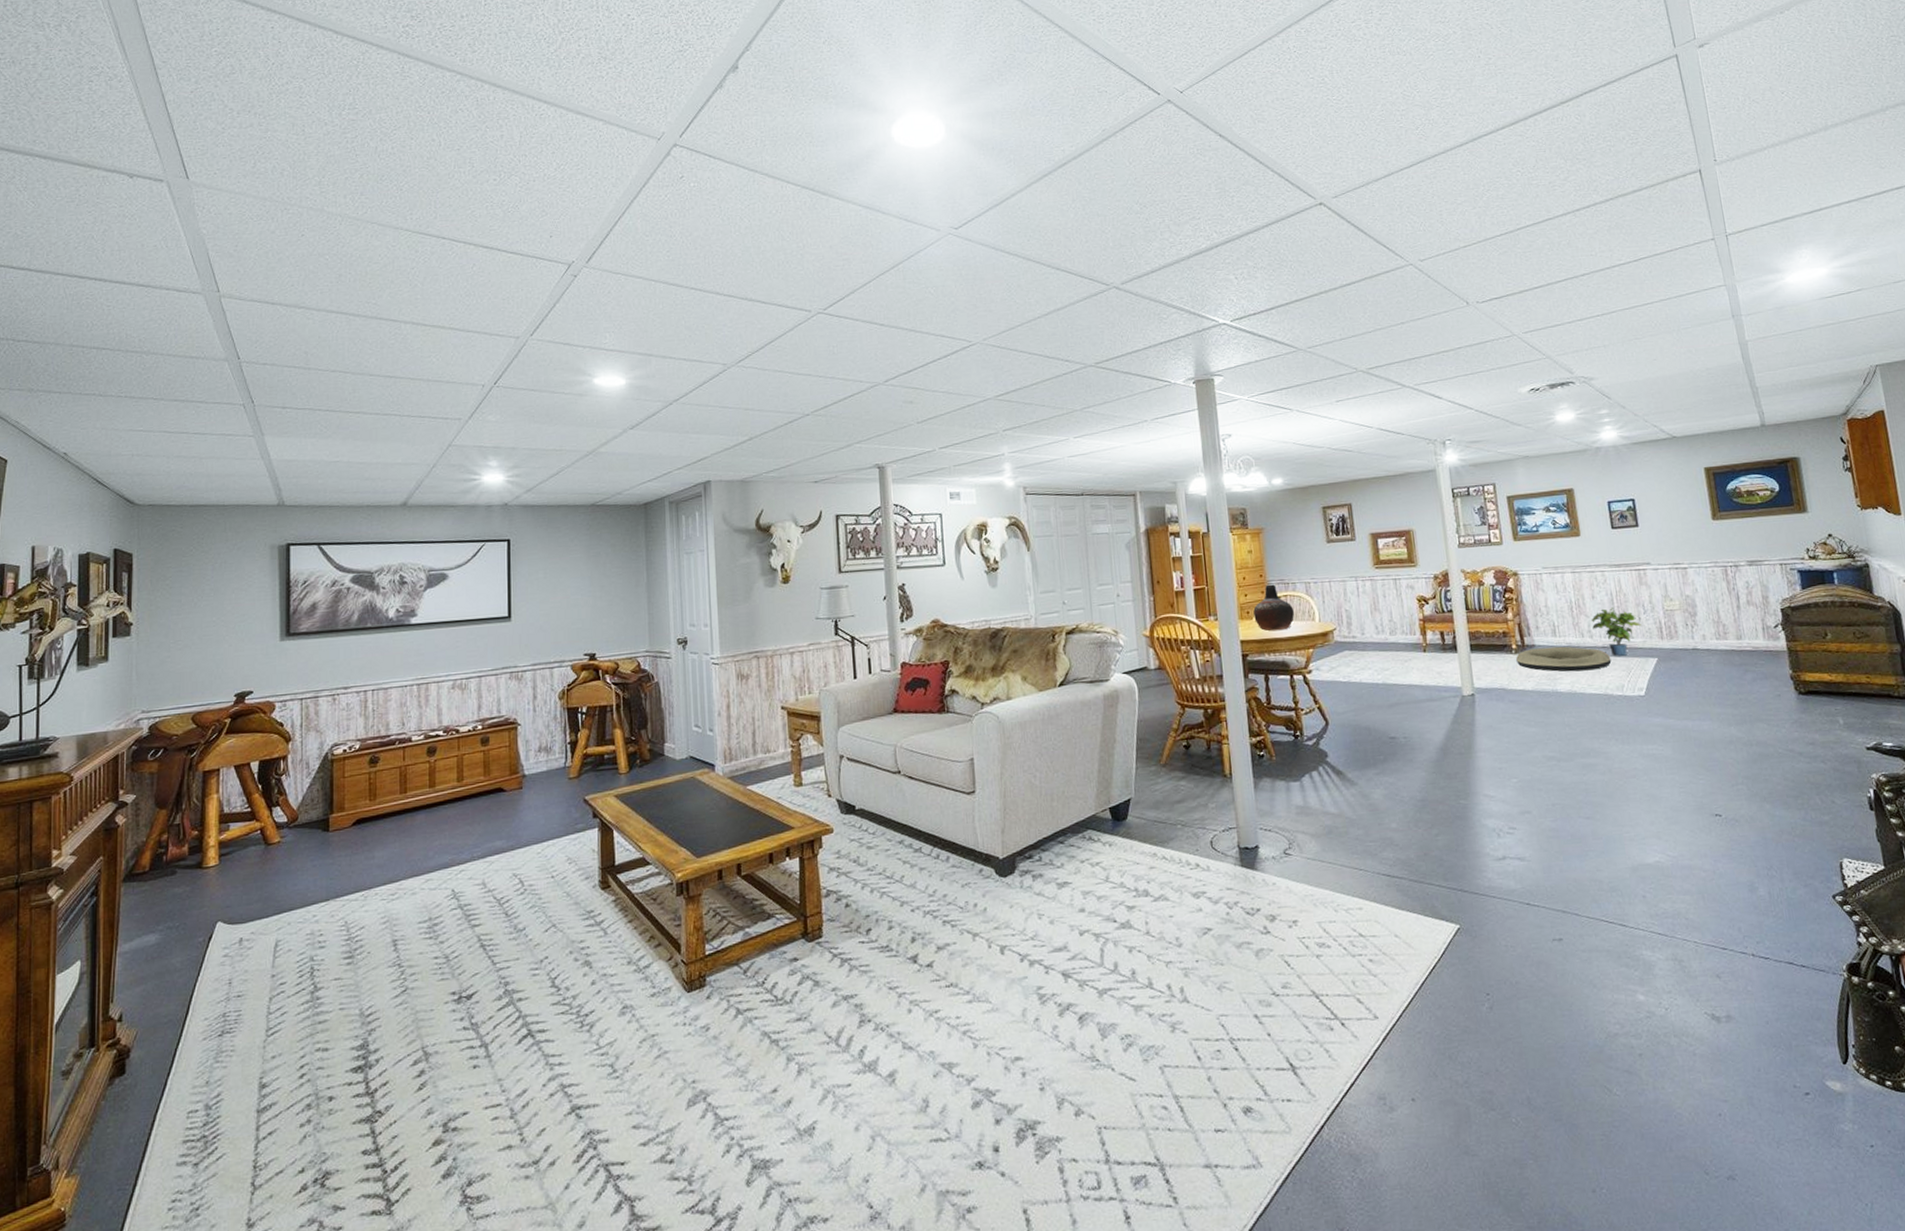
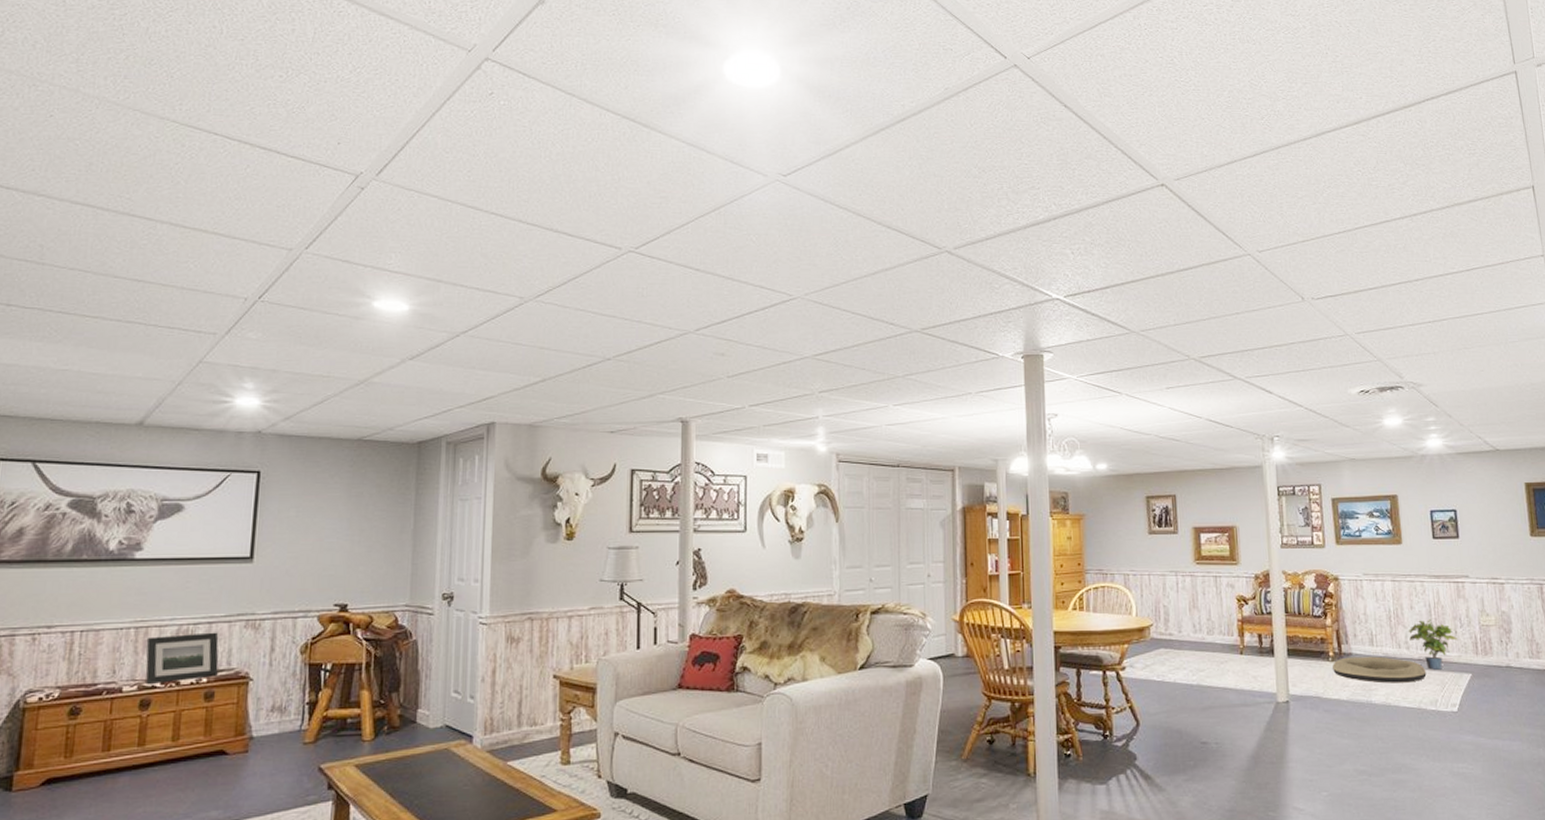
picture frame: none [427,684,490,733] -> present [145,632,219,684]
vase: present [1253,584,1294,631] -> none [1069,574,1111,622]

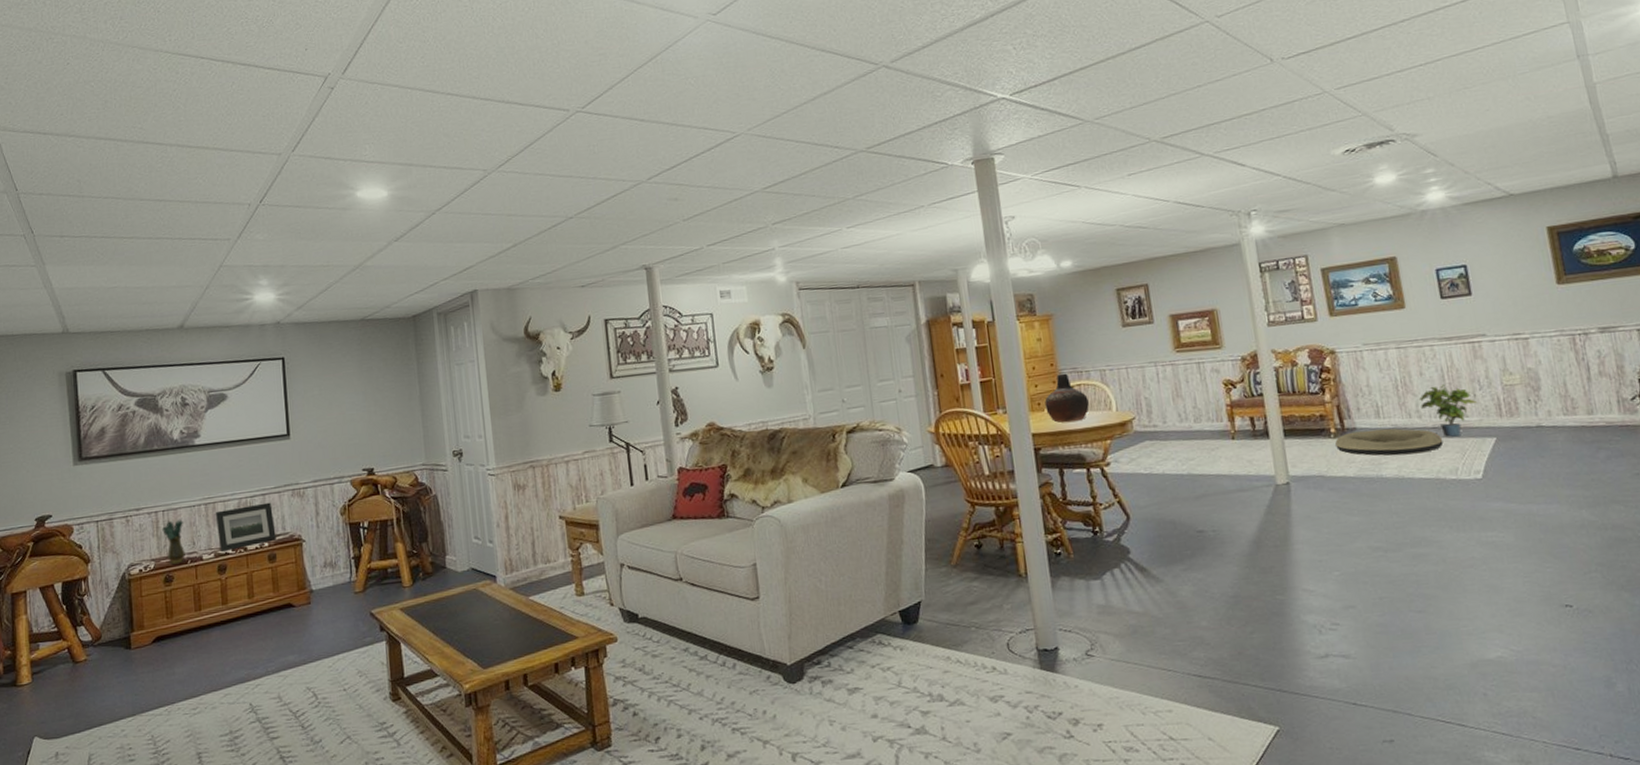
vase: none [76,641,106,695] -> present [162,519,185,565]
vase: none [1069,574,1111,622] -> present [1045,373,1089,423]

